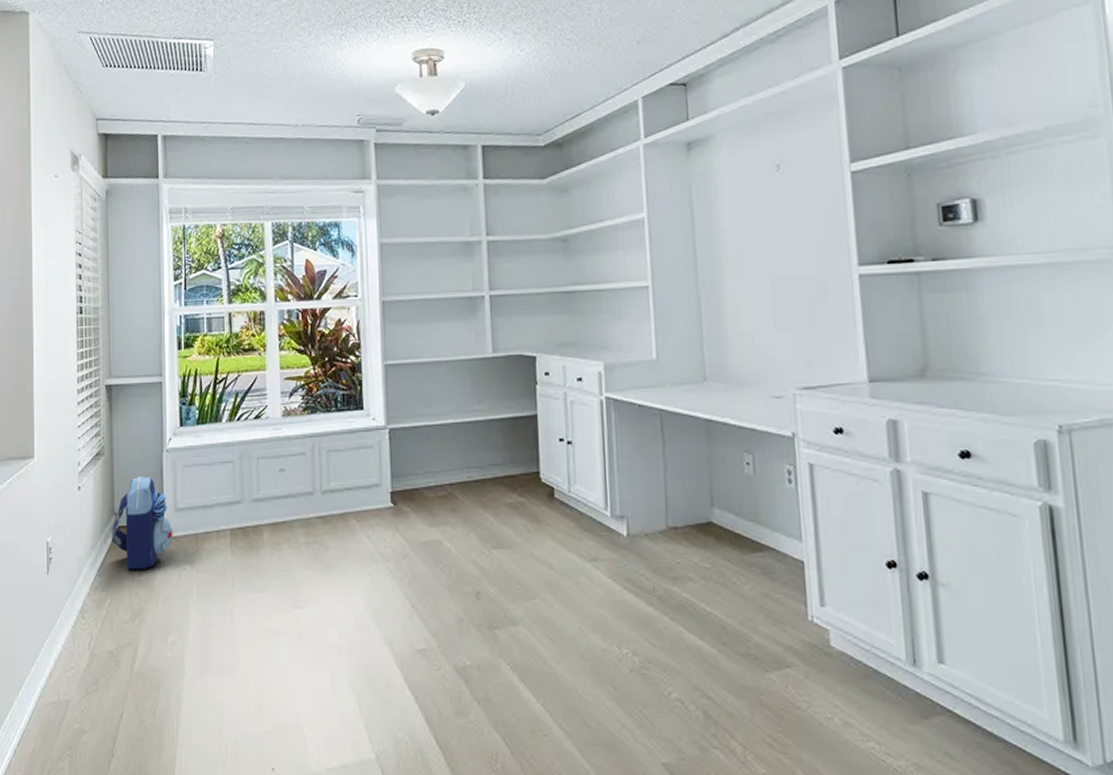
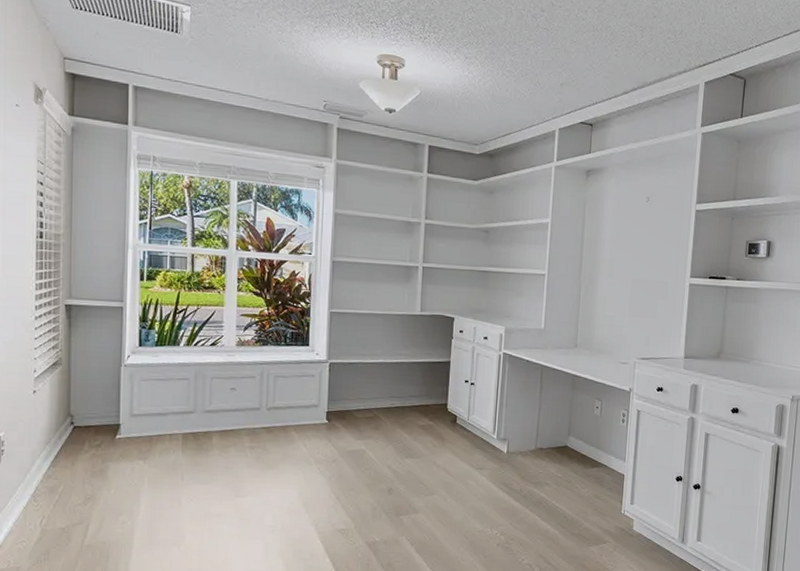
backpack: present [111,476,173,570] -> none [66,385,128,463]

